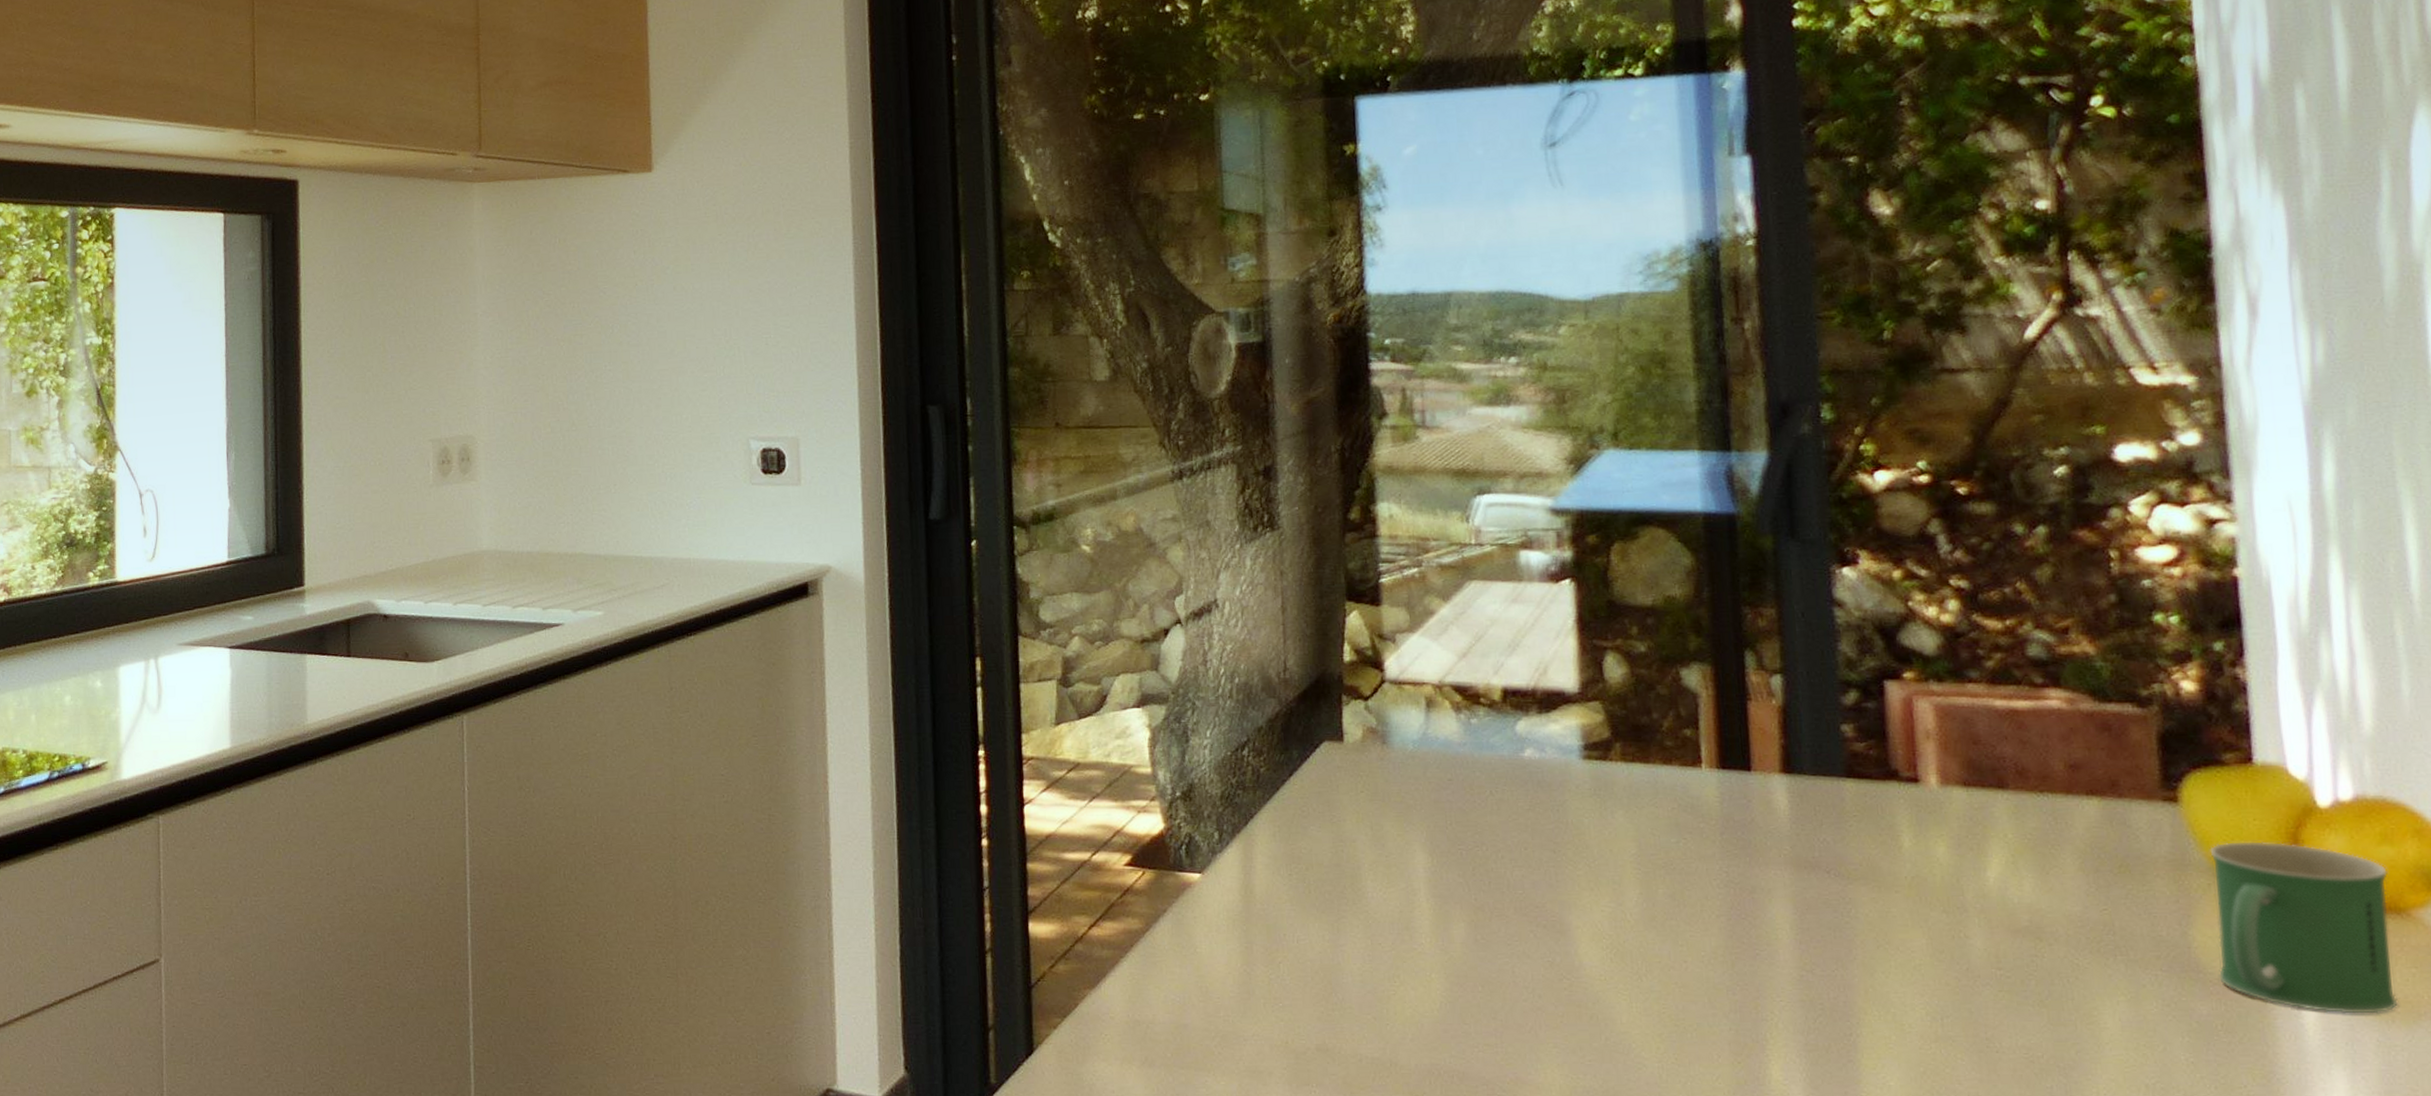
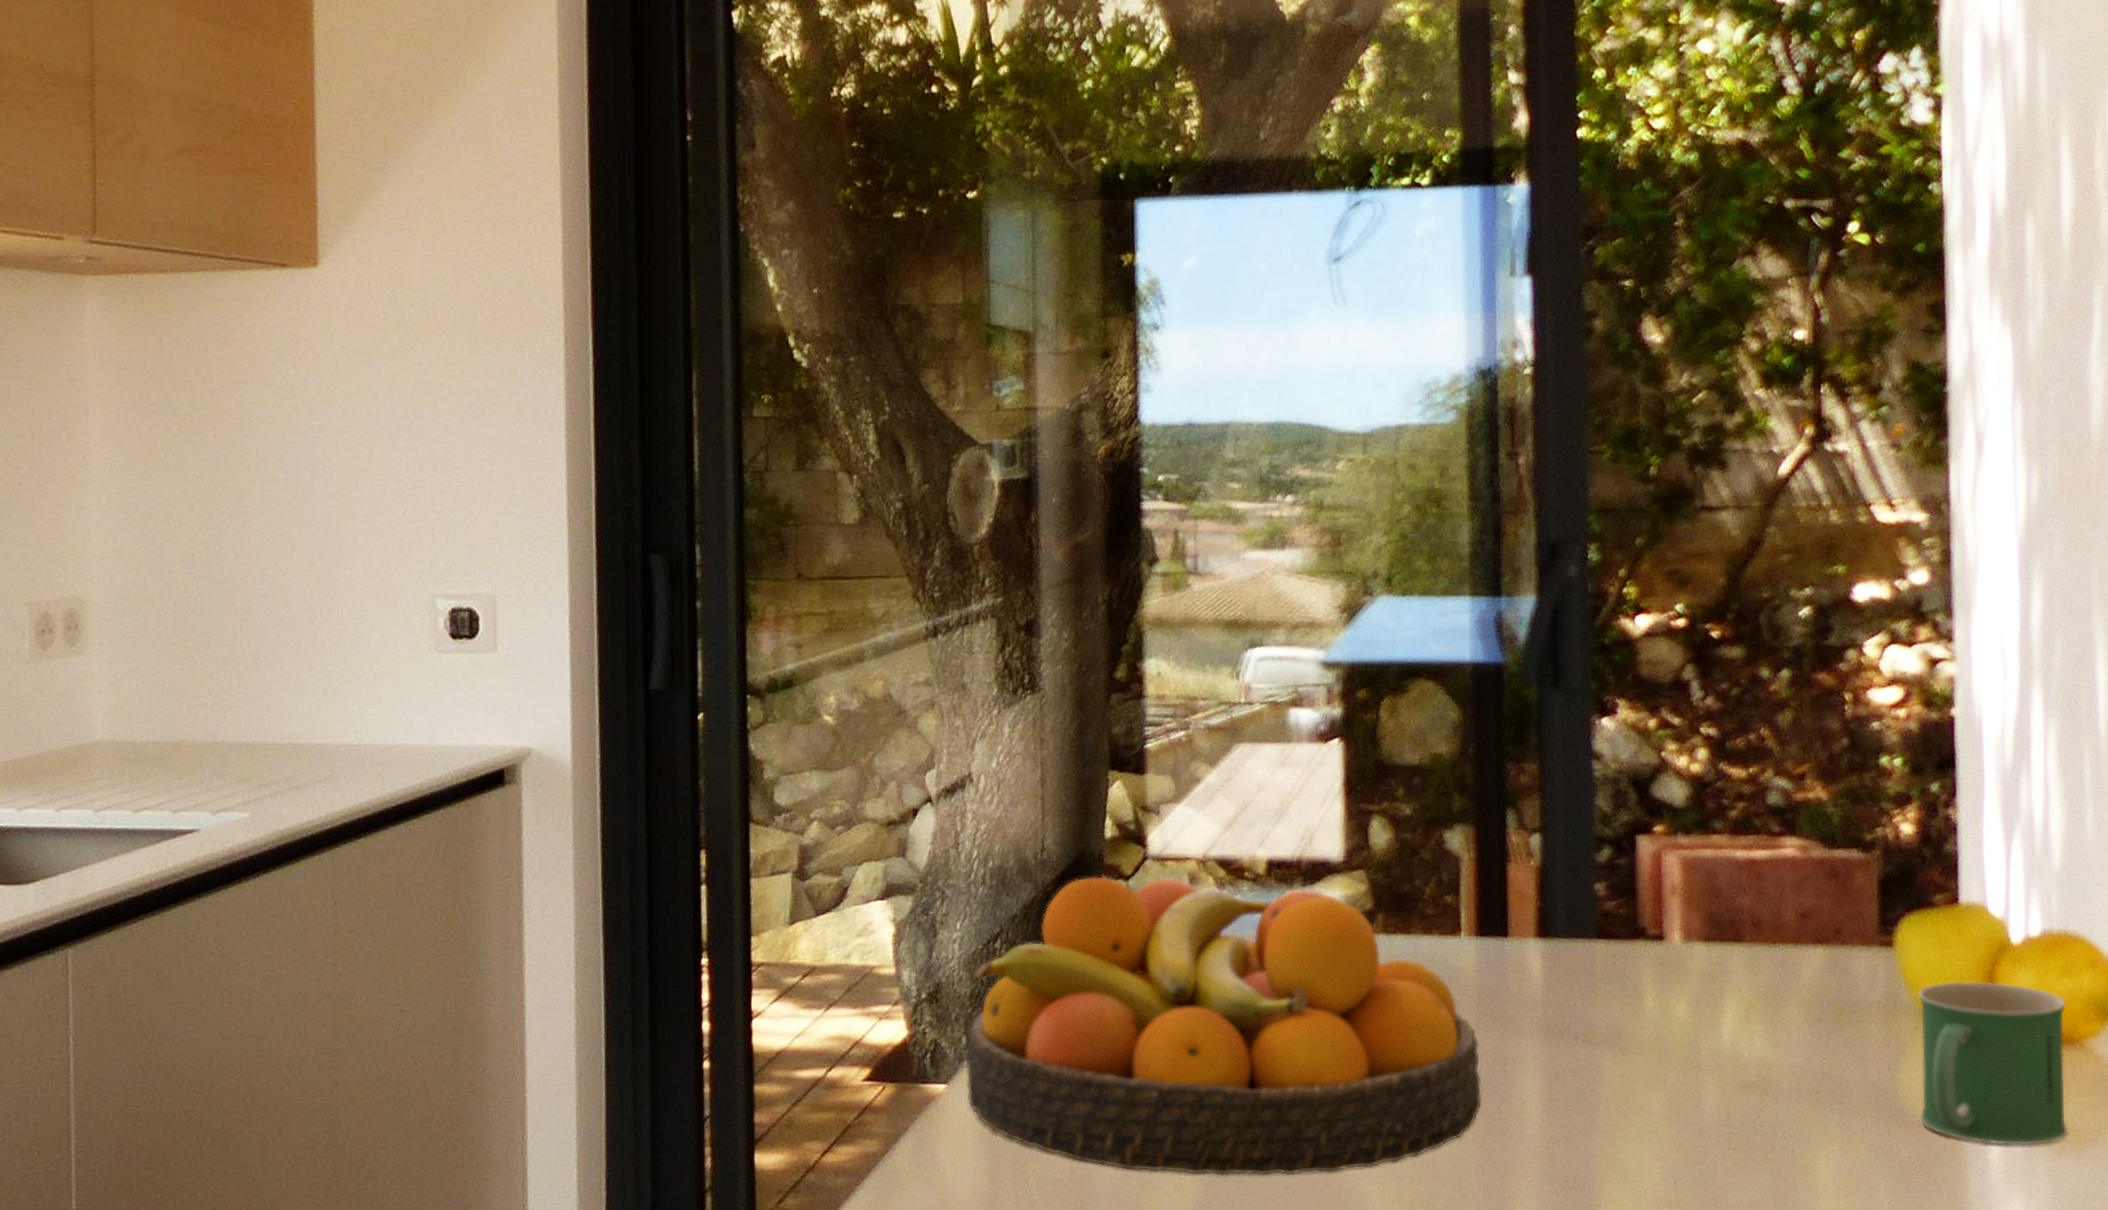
fruit bowl: none [1217,696,1730,982] -> present [965,876,1482,1176]

